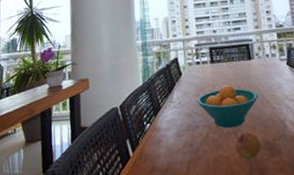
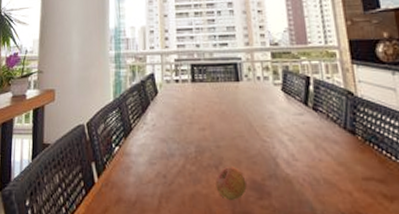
fruit bowl: present [196,84,259,129] -> none [173,108,246,161]

